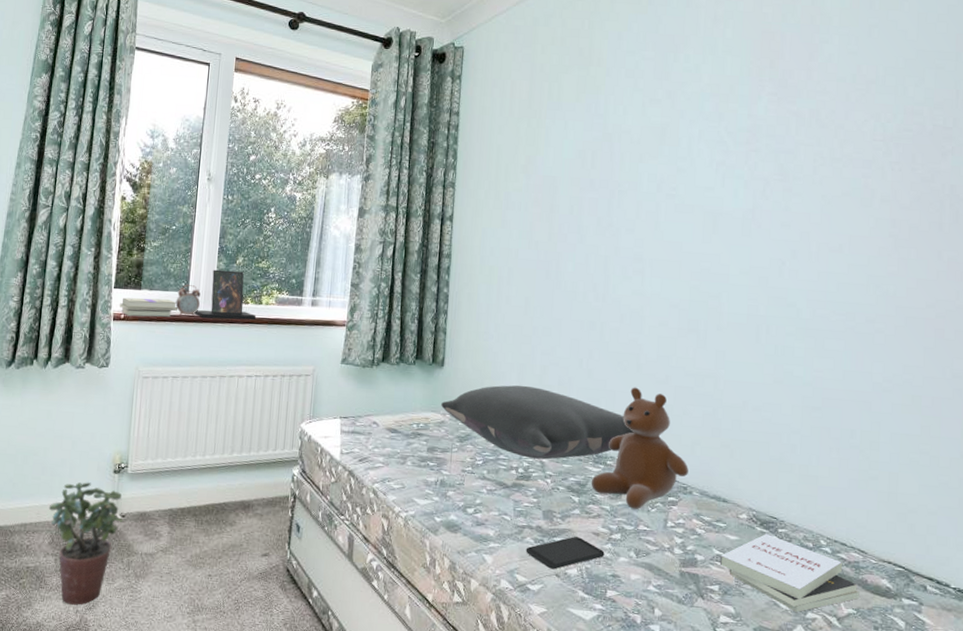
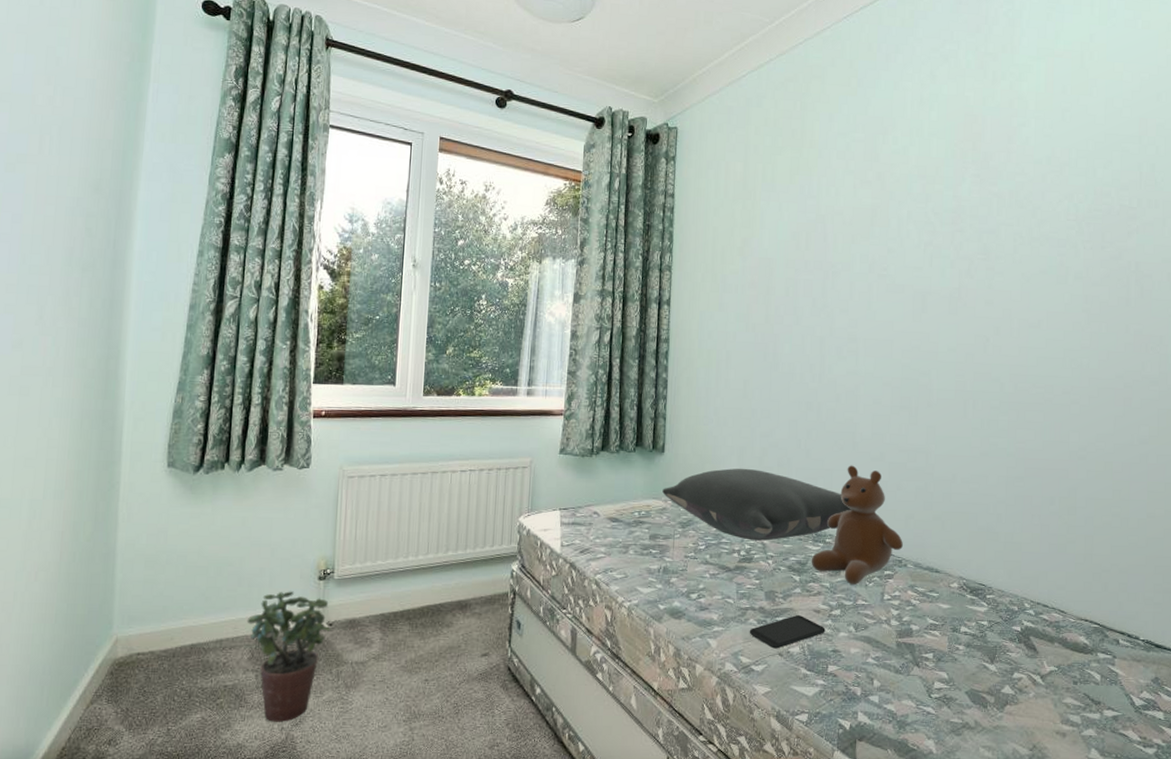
books: present [119,297,178,318] -> none [319,393,385,414]
alarm clock: present [175,285,201,317] -> none [381,377,409,411]
photo frame: present [194,269,257,321] -> none [402,360,469,413]
books: present [719,533,860,612] -> none [933,600,1060,673]

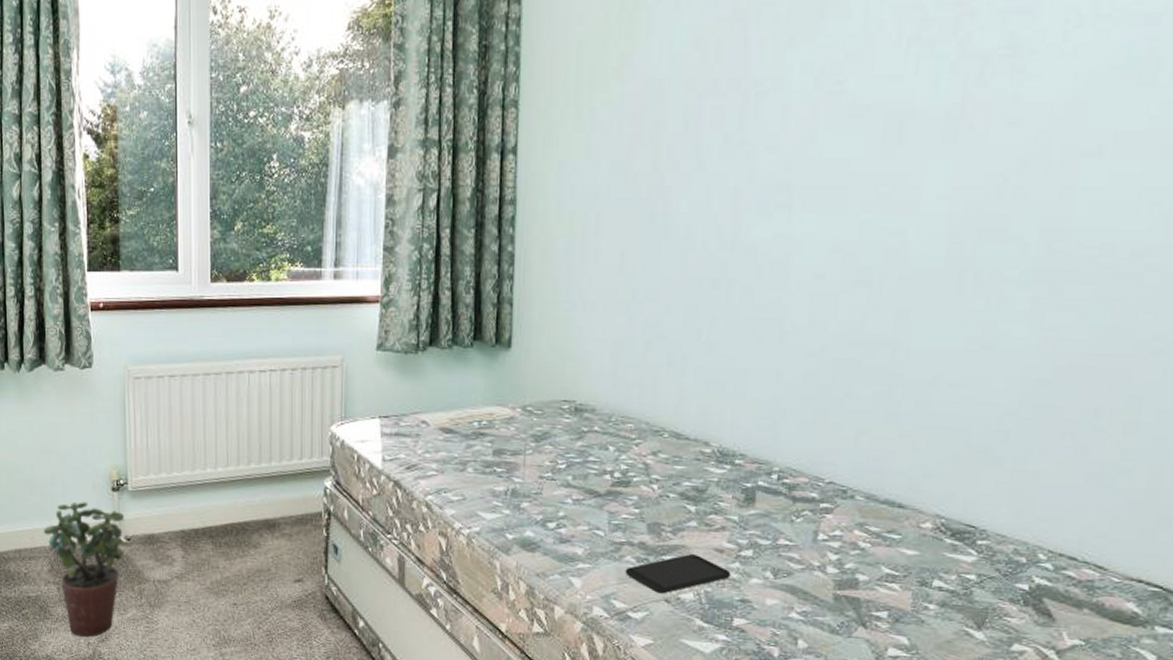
pillow: present [662,468,851,541] -> none [509,367,774,460]
teddy bear: present [811,465,903,585] -> none [712,363,850,519]

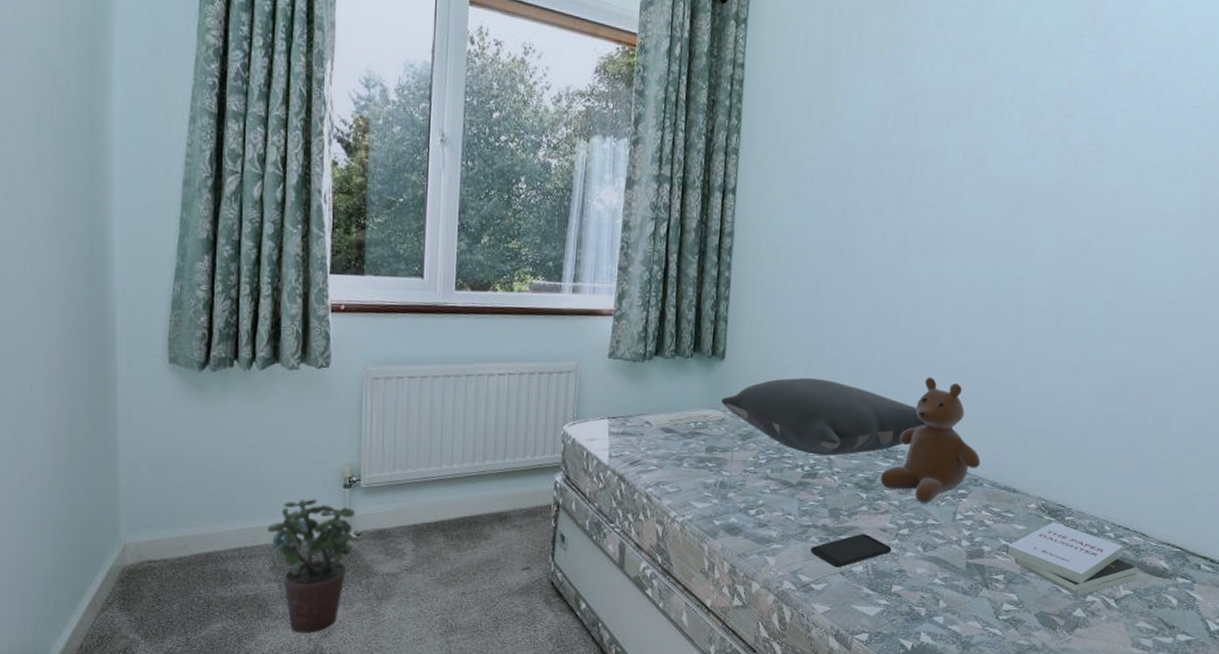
pillow: none [509,367,774,460] -> present [721,377,927,456]
teddy bear: none [712,363,850,519] -> present [880,377,980,503]
books: none [890,546,1092,644] -> present [1005,521,1138,596]

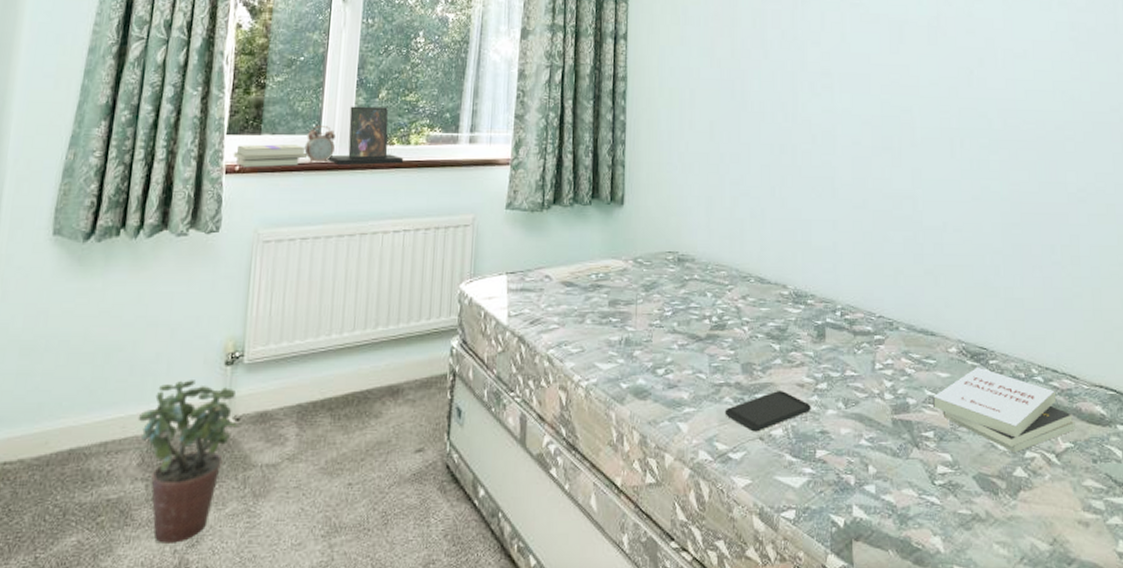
books: none [337,285,412,308] -> present [233,144,308,168]
alarm clock: none [408,269,438,307] -> present [304,126,336,164]
photo frame: none [432,250,508,310] -> present [328,106,404,166]
pillow: present [721,377,927,456] -> none [622,220,834,304]
teddy bear: present [880,377,980,503] -> none [791,214,893,352]

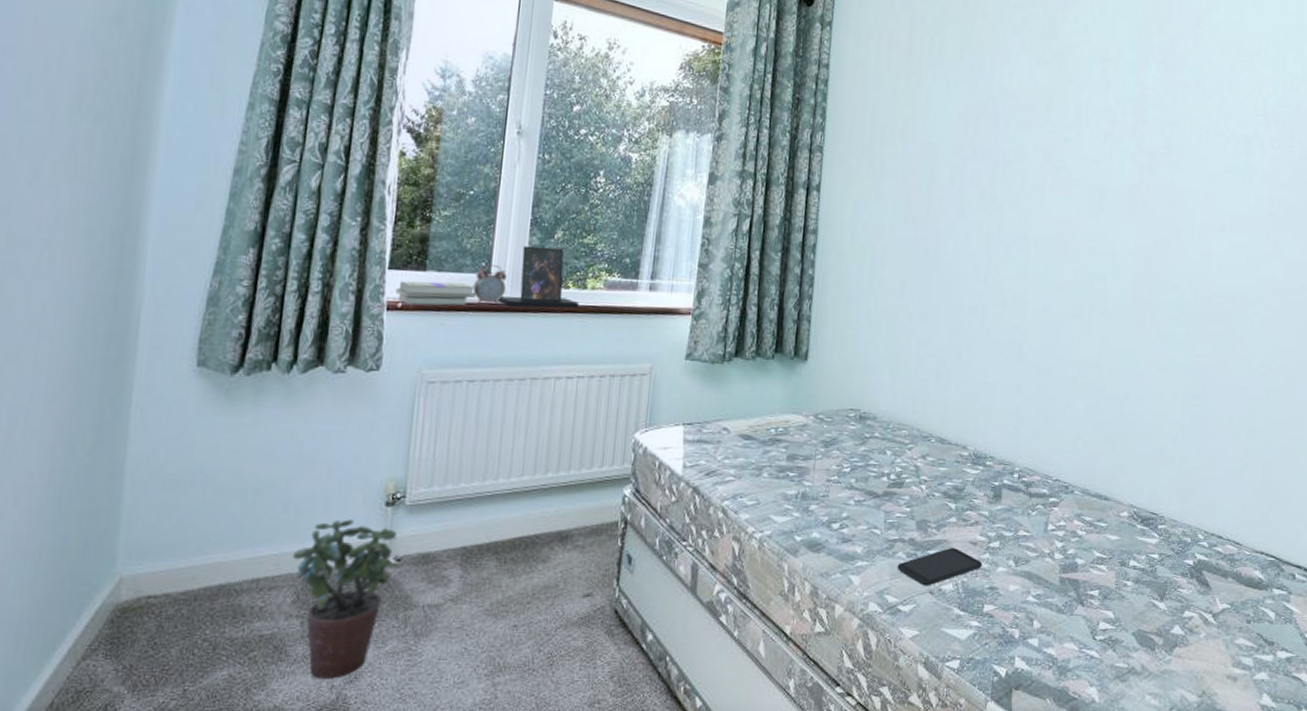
books: present [932,366,1075,452] -> none [1100,530,1234,612]

